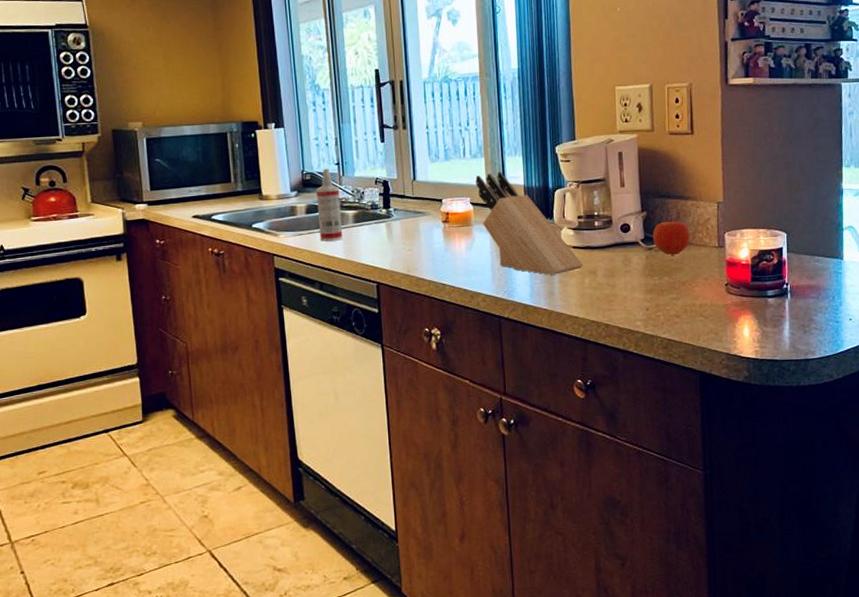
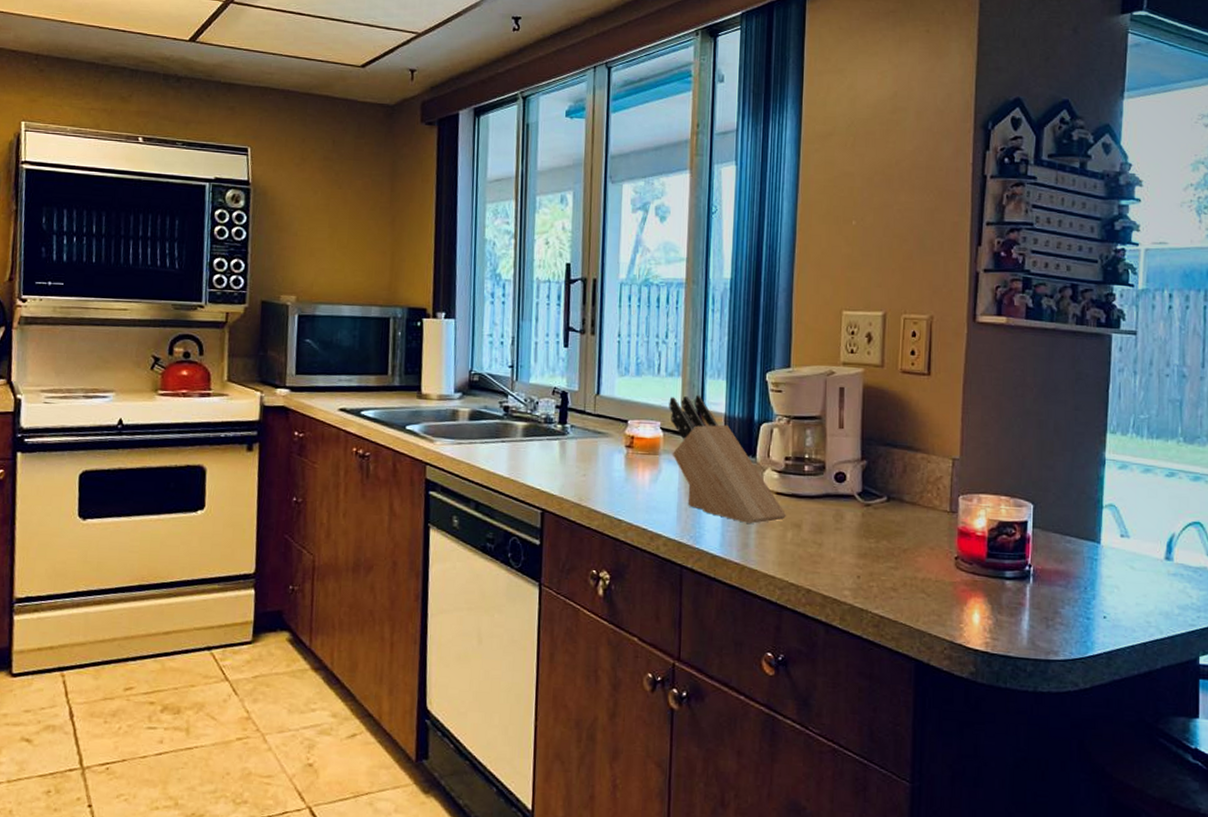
spray bottle: present [316,168,343,242] -> none [482,370,511,456]
apple: present [653,218,690,256] -> none [872,472,917,516]

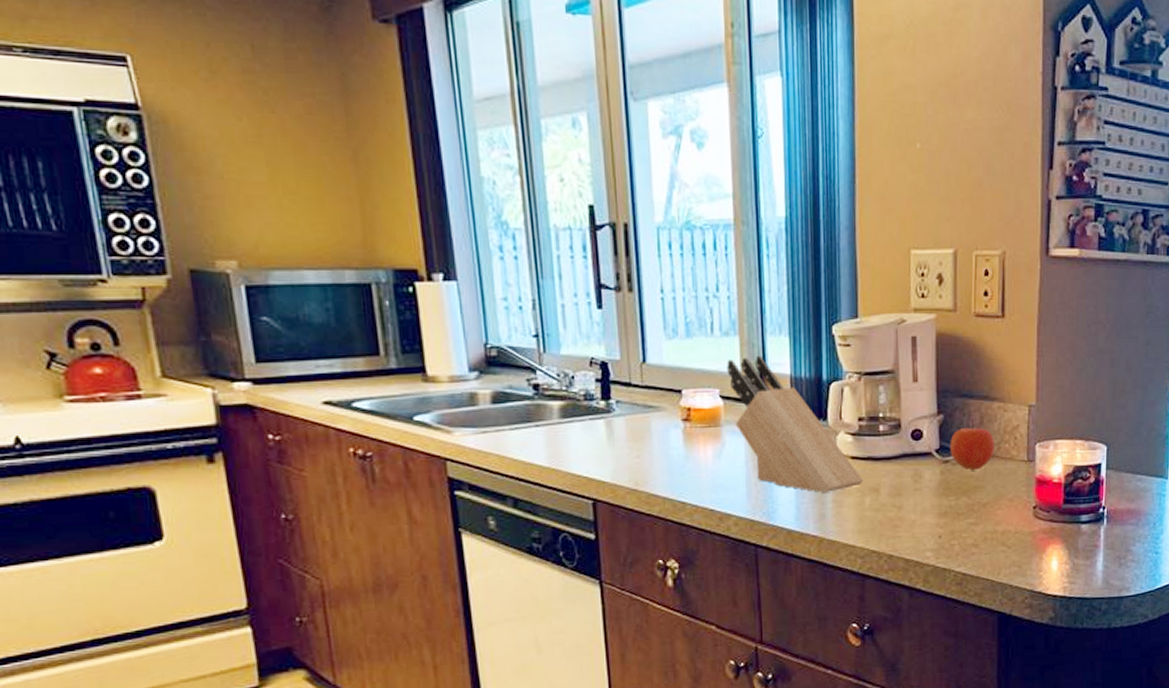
apple: none [872,472,917,516] -> present [950,424,994,471]

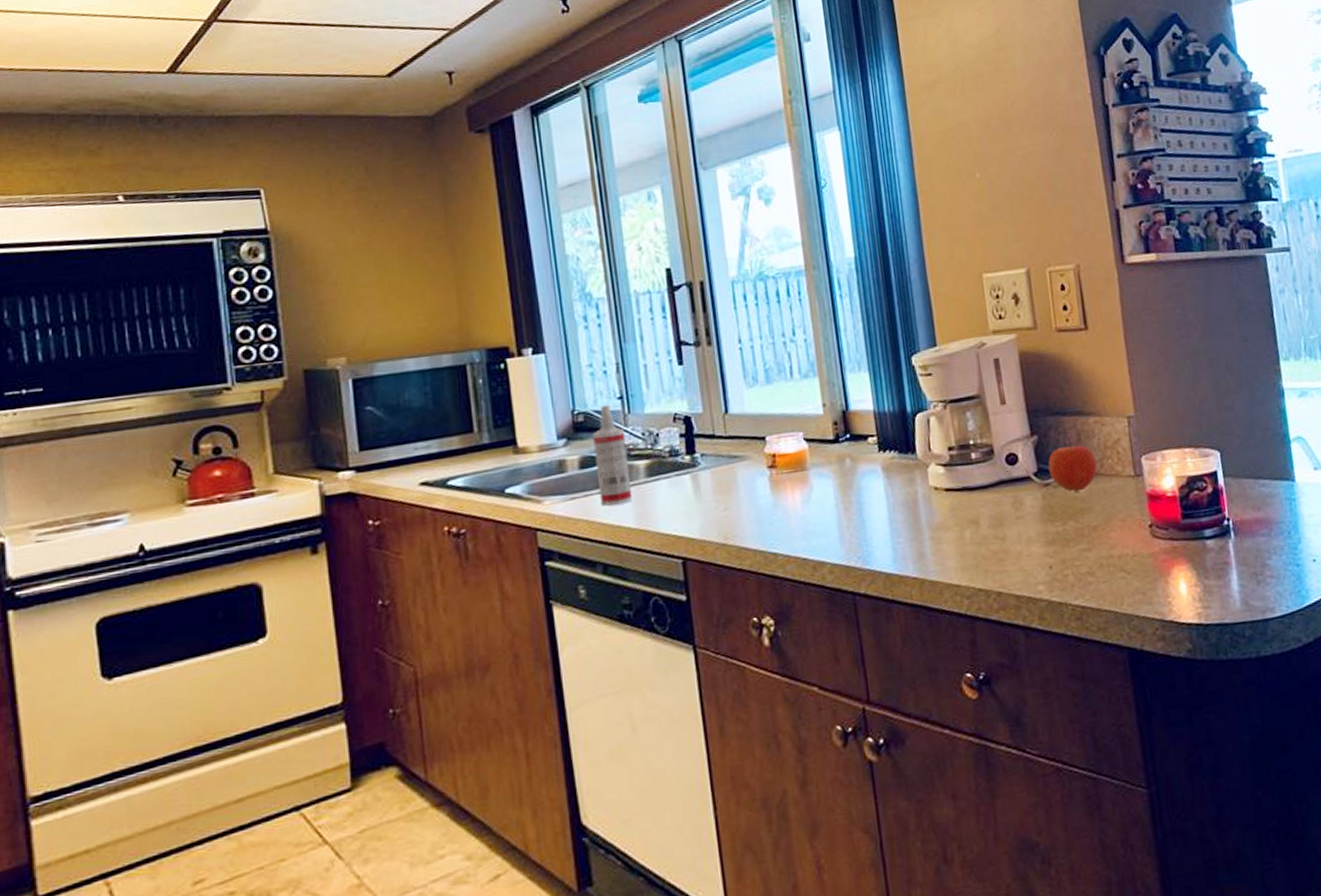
spray bottle: none [506,342,545,443] -> present [593,405,633,506]
knife block: present [727,355,864,493] -> none [808,394,961,530]

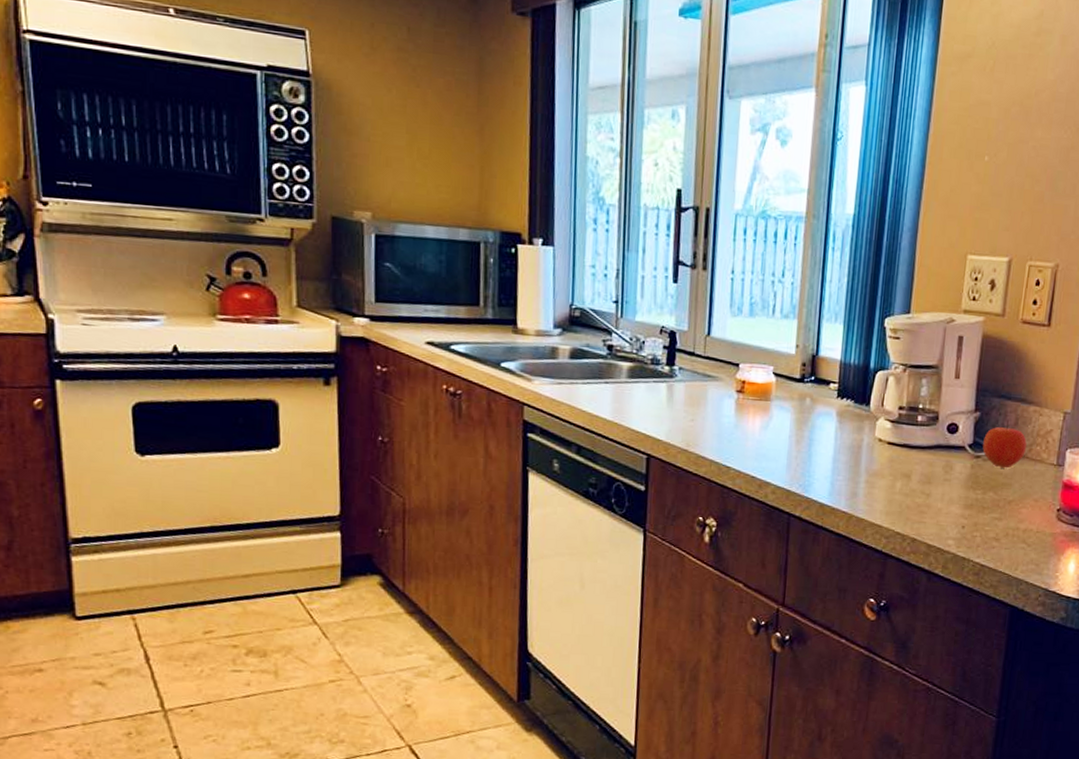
spray bottle: present [593,405,633,506] -> none [583,305,615,398]

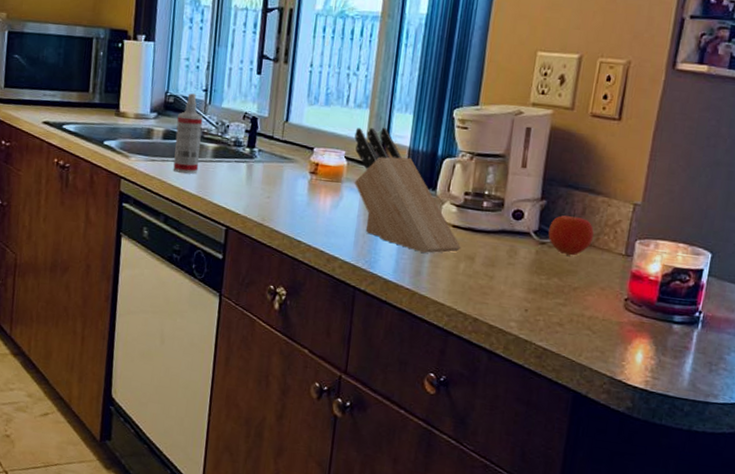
spray bottle: none [583,305,615,398] -> present [173,93,203,174]
knife block: none [782,339,897,473] -> present [354,127,461,253]

